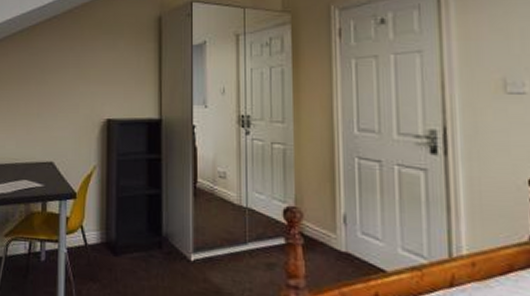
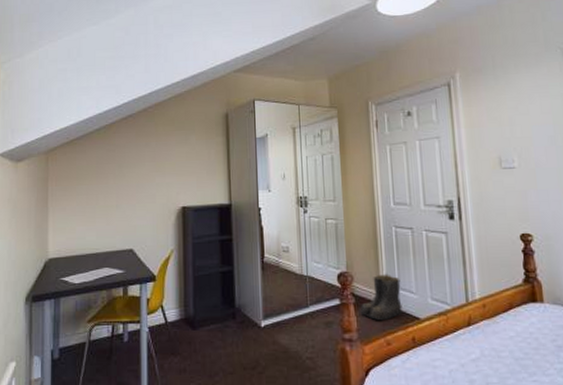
boots: none [309,214,364,269] -> present [360,275,403,321]

